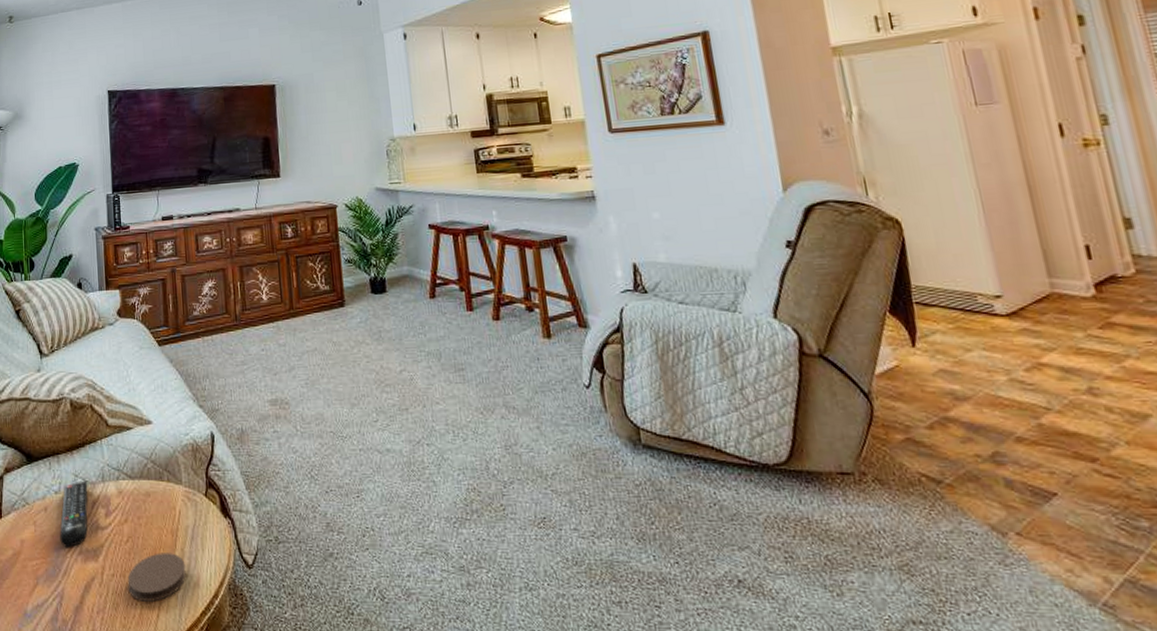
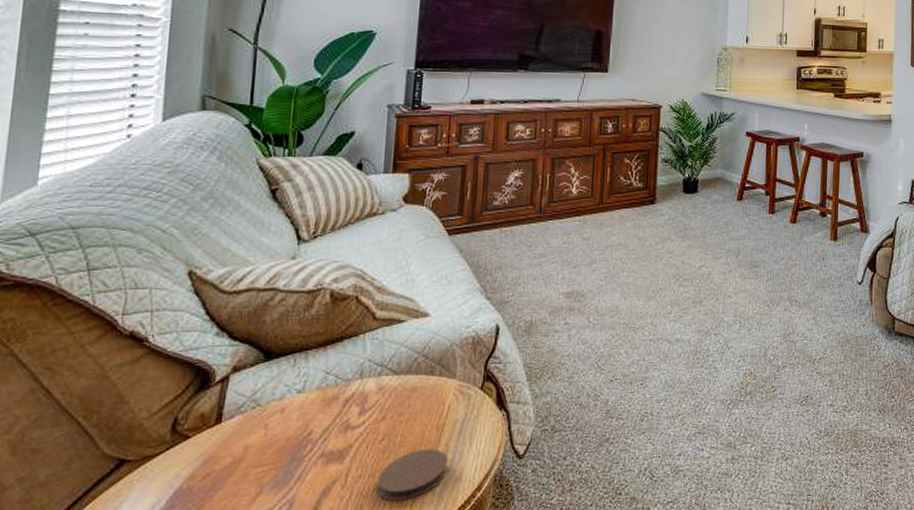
remote control: present [60,480,88,547] -> none [297,377,342,450]

